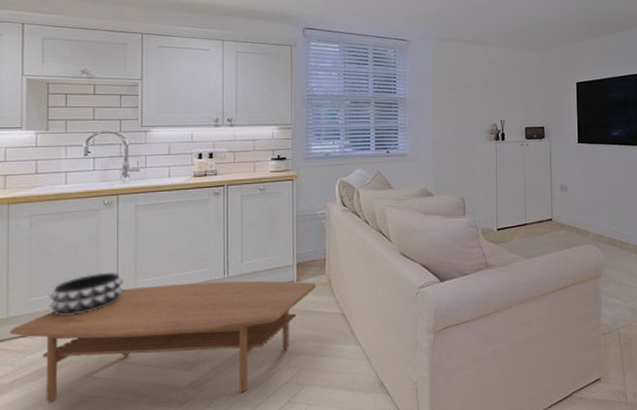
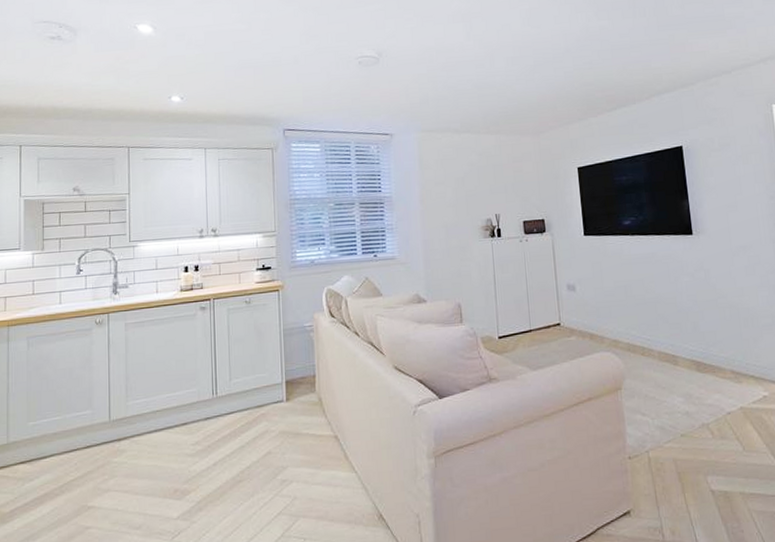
coffee table: present [9,280,316,403] -> none [9,400,306,534]
decorative bowl: present [49,272,123,315] -> none [45,394,115,440]

